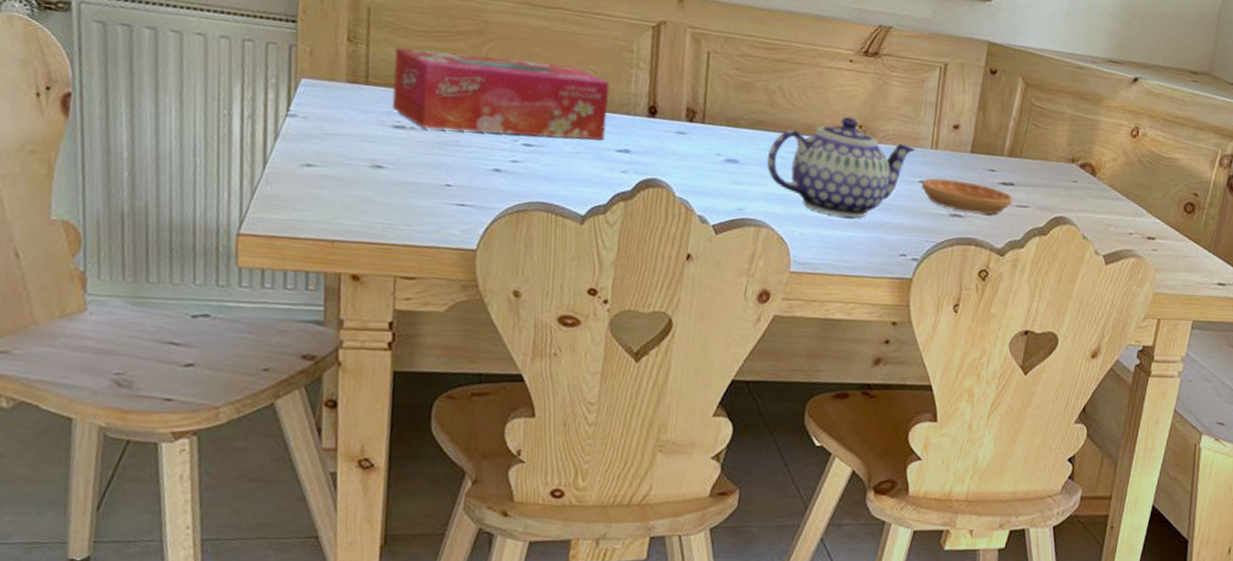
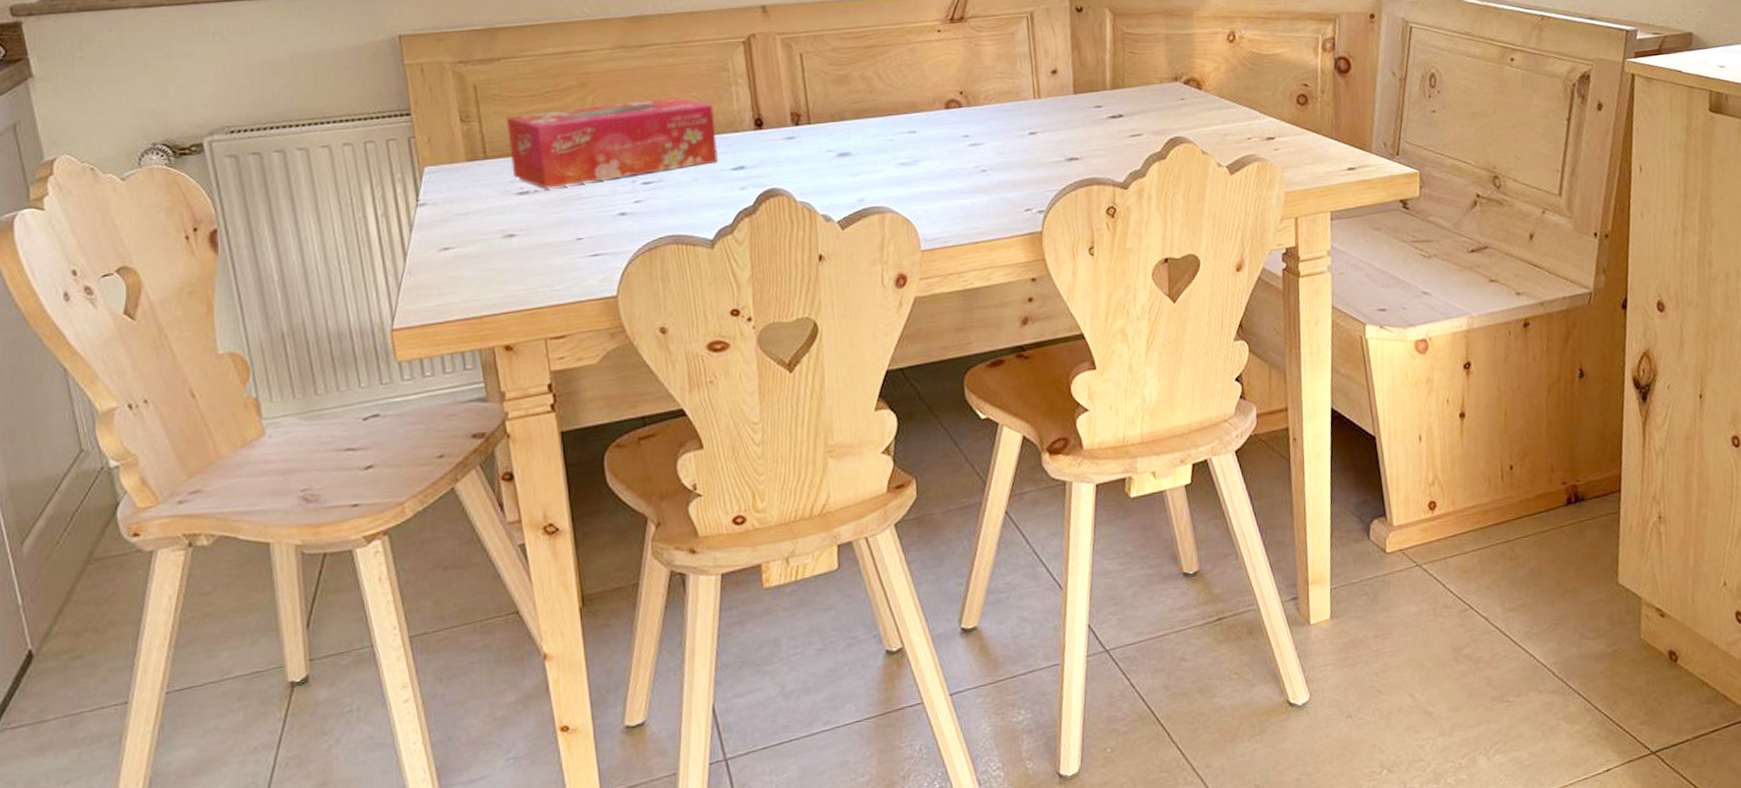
teapot: present [766,116,915,218] -> none [876,85,1019,186]
saucer: present [921,178,1013,214] -> none [1031,123,1125,154]

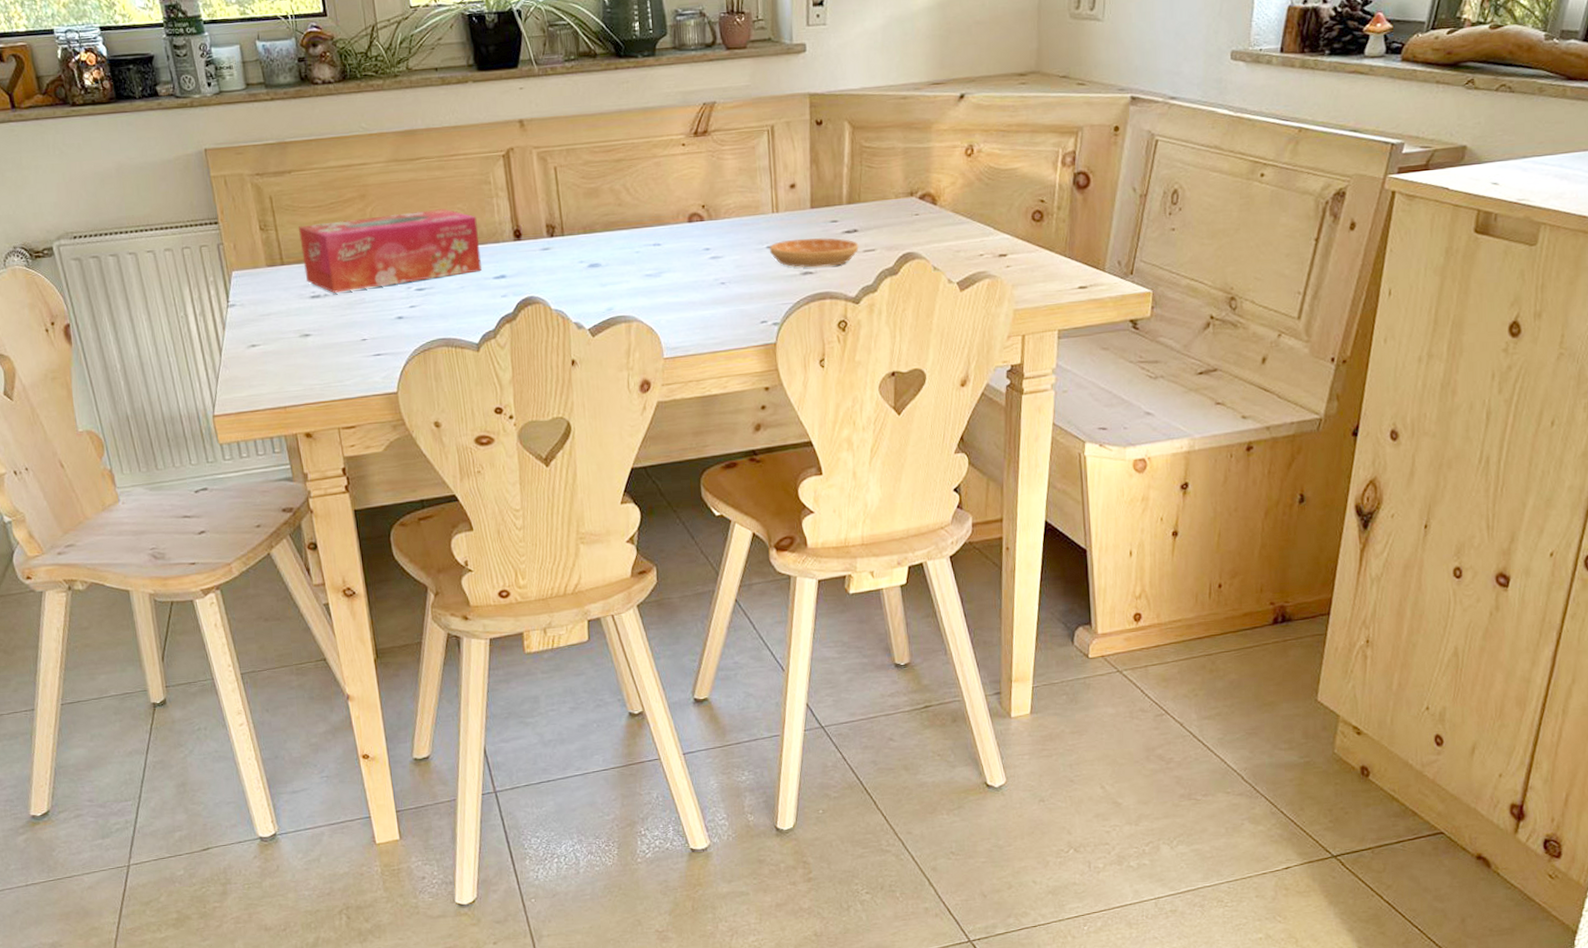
saucer: none [1031,123,1125,154] -> present [769,238,859,268]

